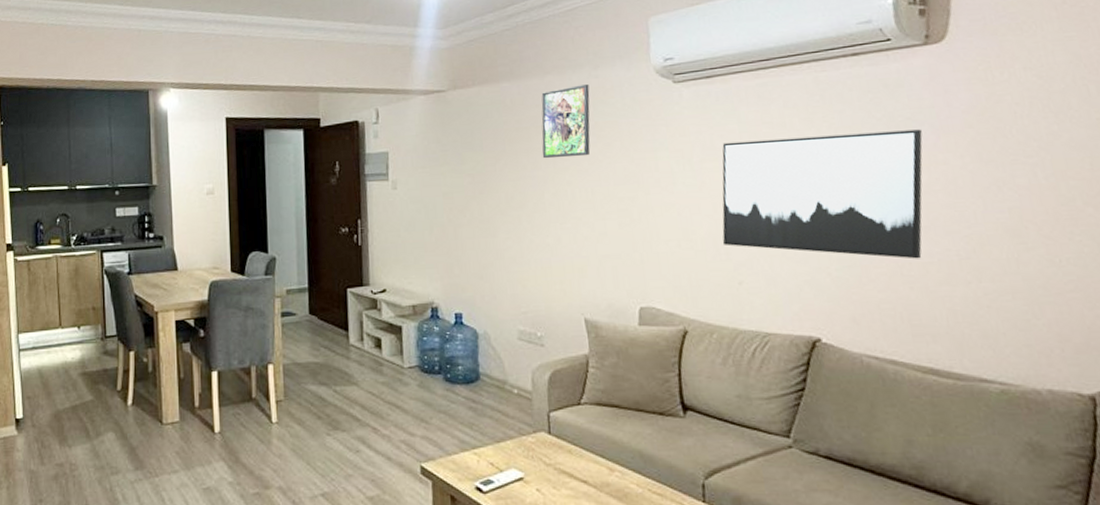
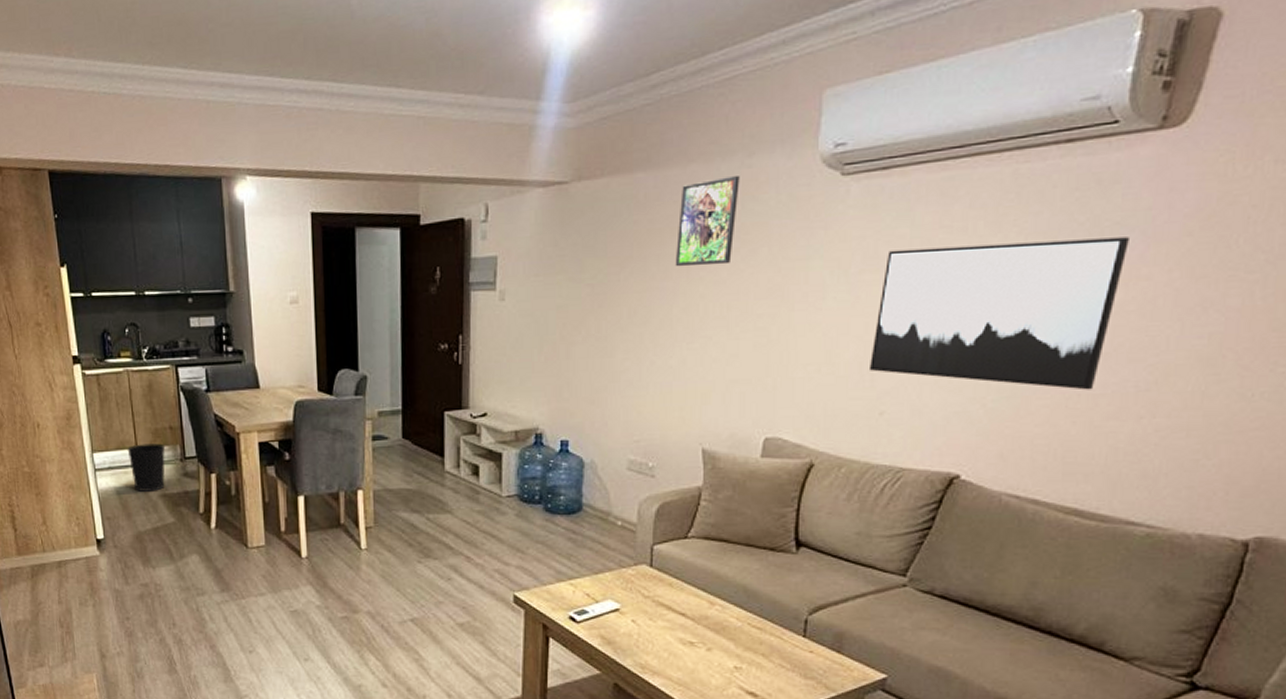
wastebasket: none [51,323,88,370] -> present [127,443,166,492]

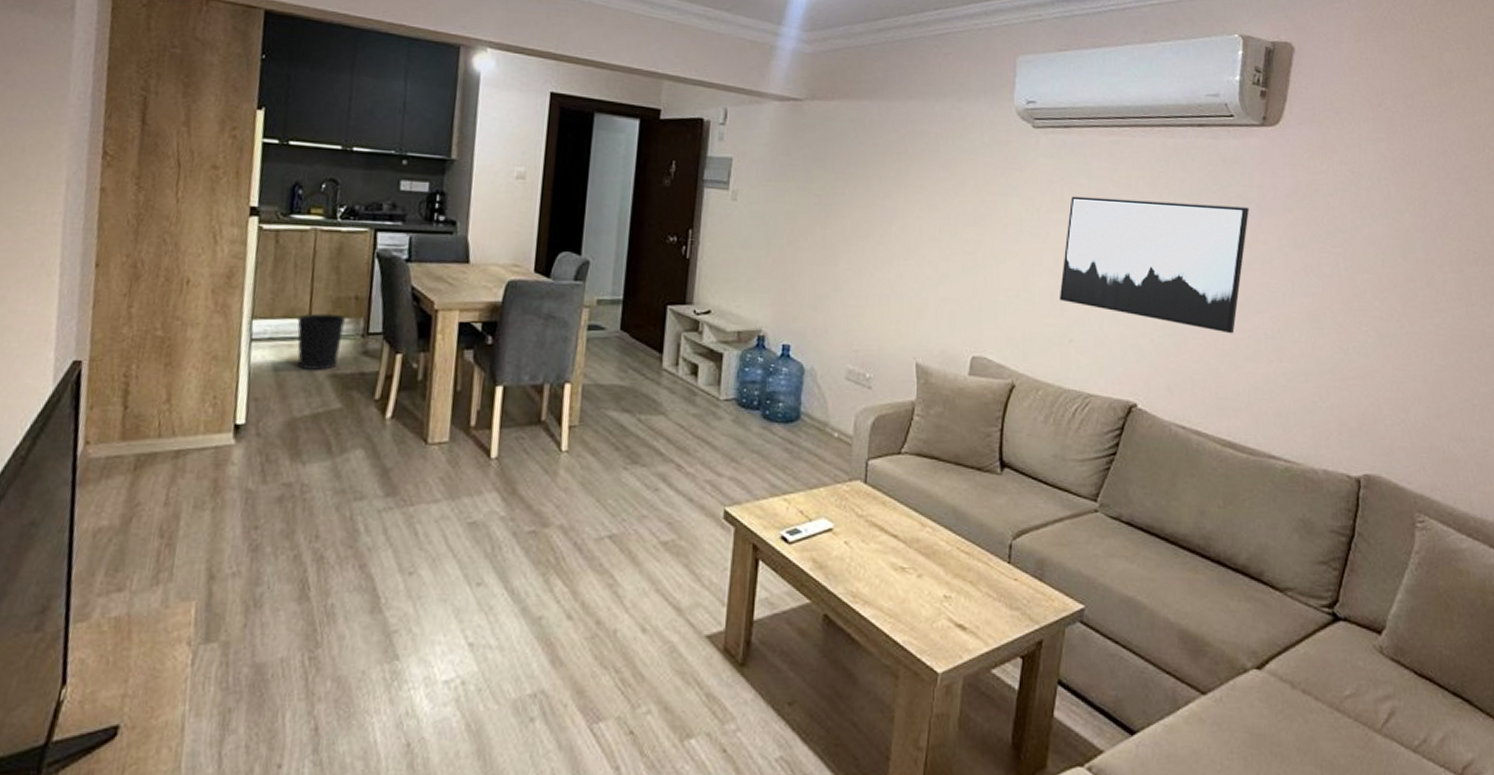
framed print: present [675,175,740,267] -> none [894,114,951,192]

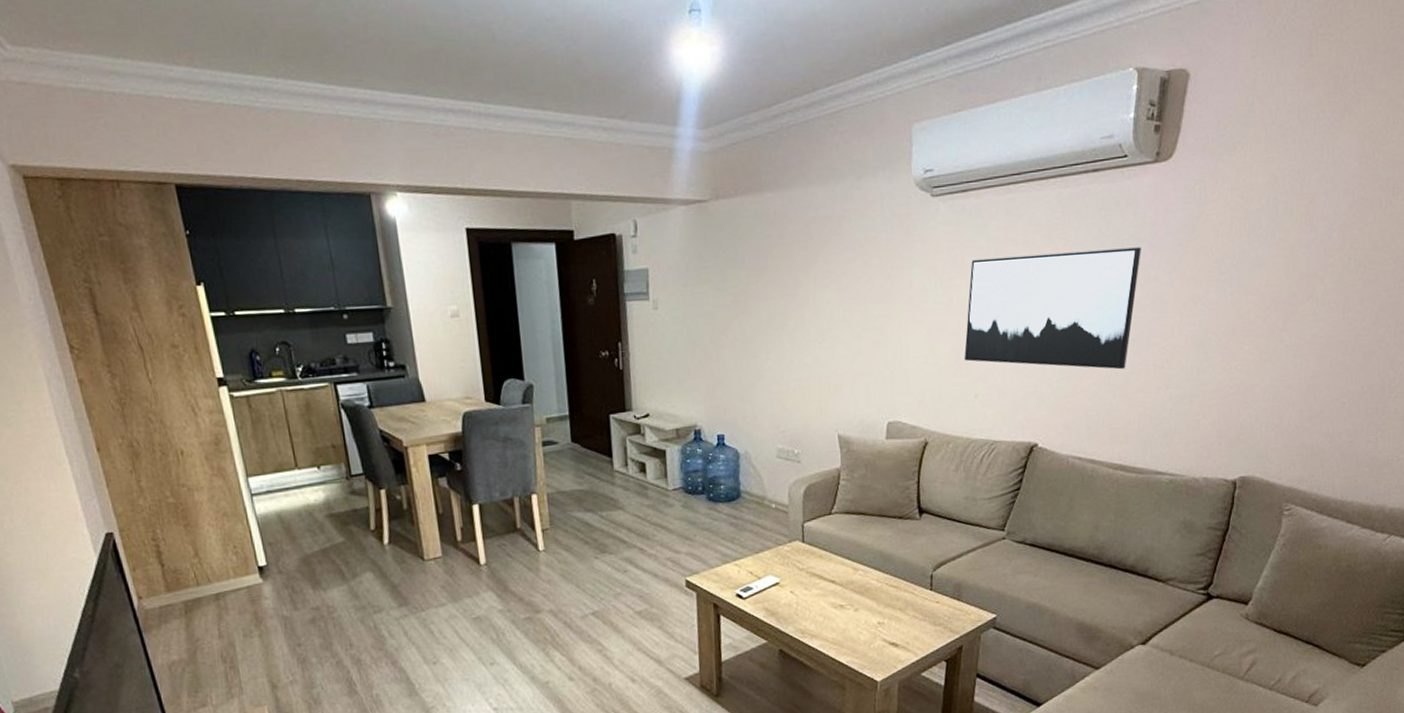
wastebasket: present [297,313,347,370] -> none [286,463,331,514]

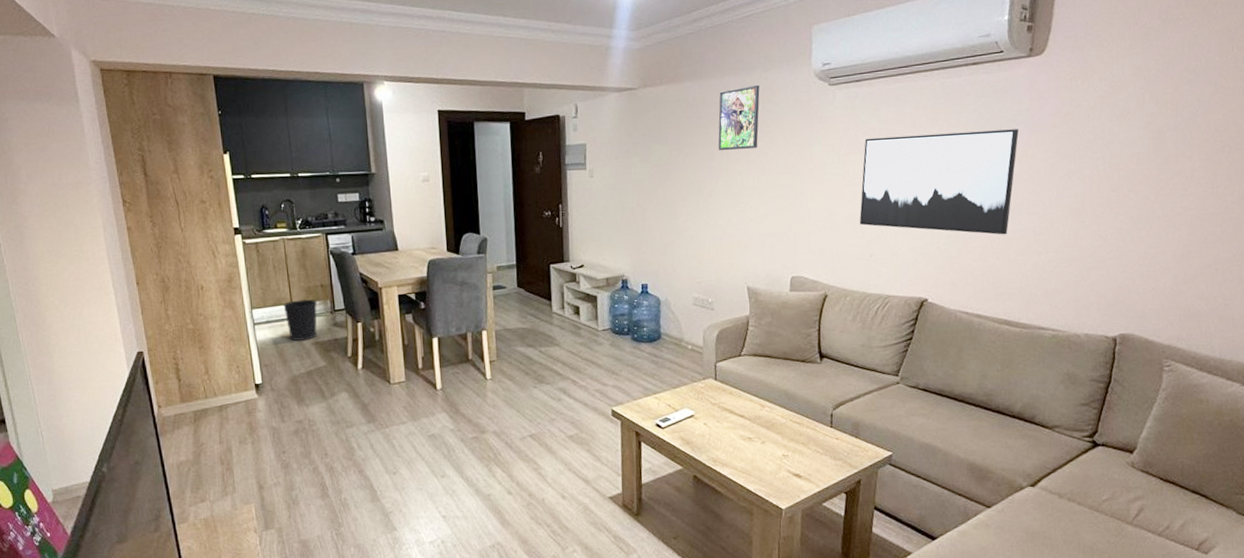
wastebasket: none [286,463,331,514] -> present [283,299,318,341]
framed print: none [803,195,852,276] -> present [718,84,760,151]

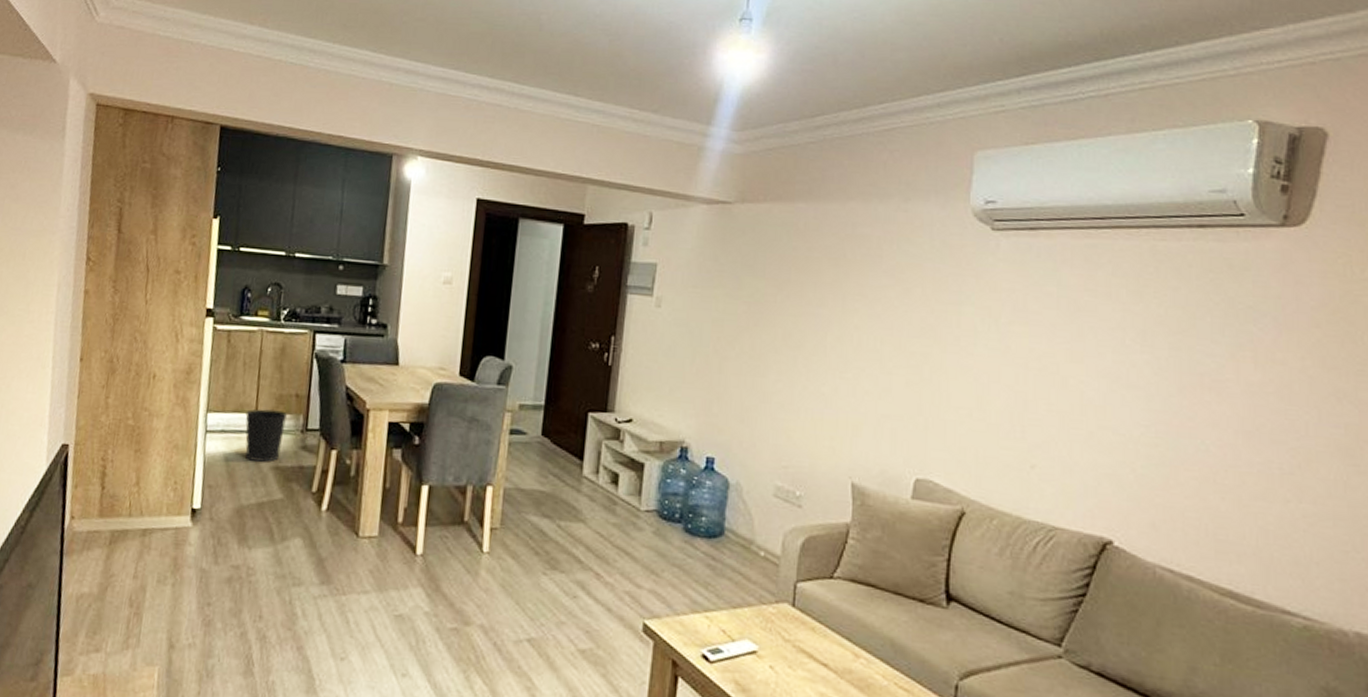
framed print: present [718,84,760,151] -> none [831,216,896,300]
wall art: present [859,129,1019,235] -> none [1019,306,1262,467]

